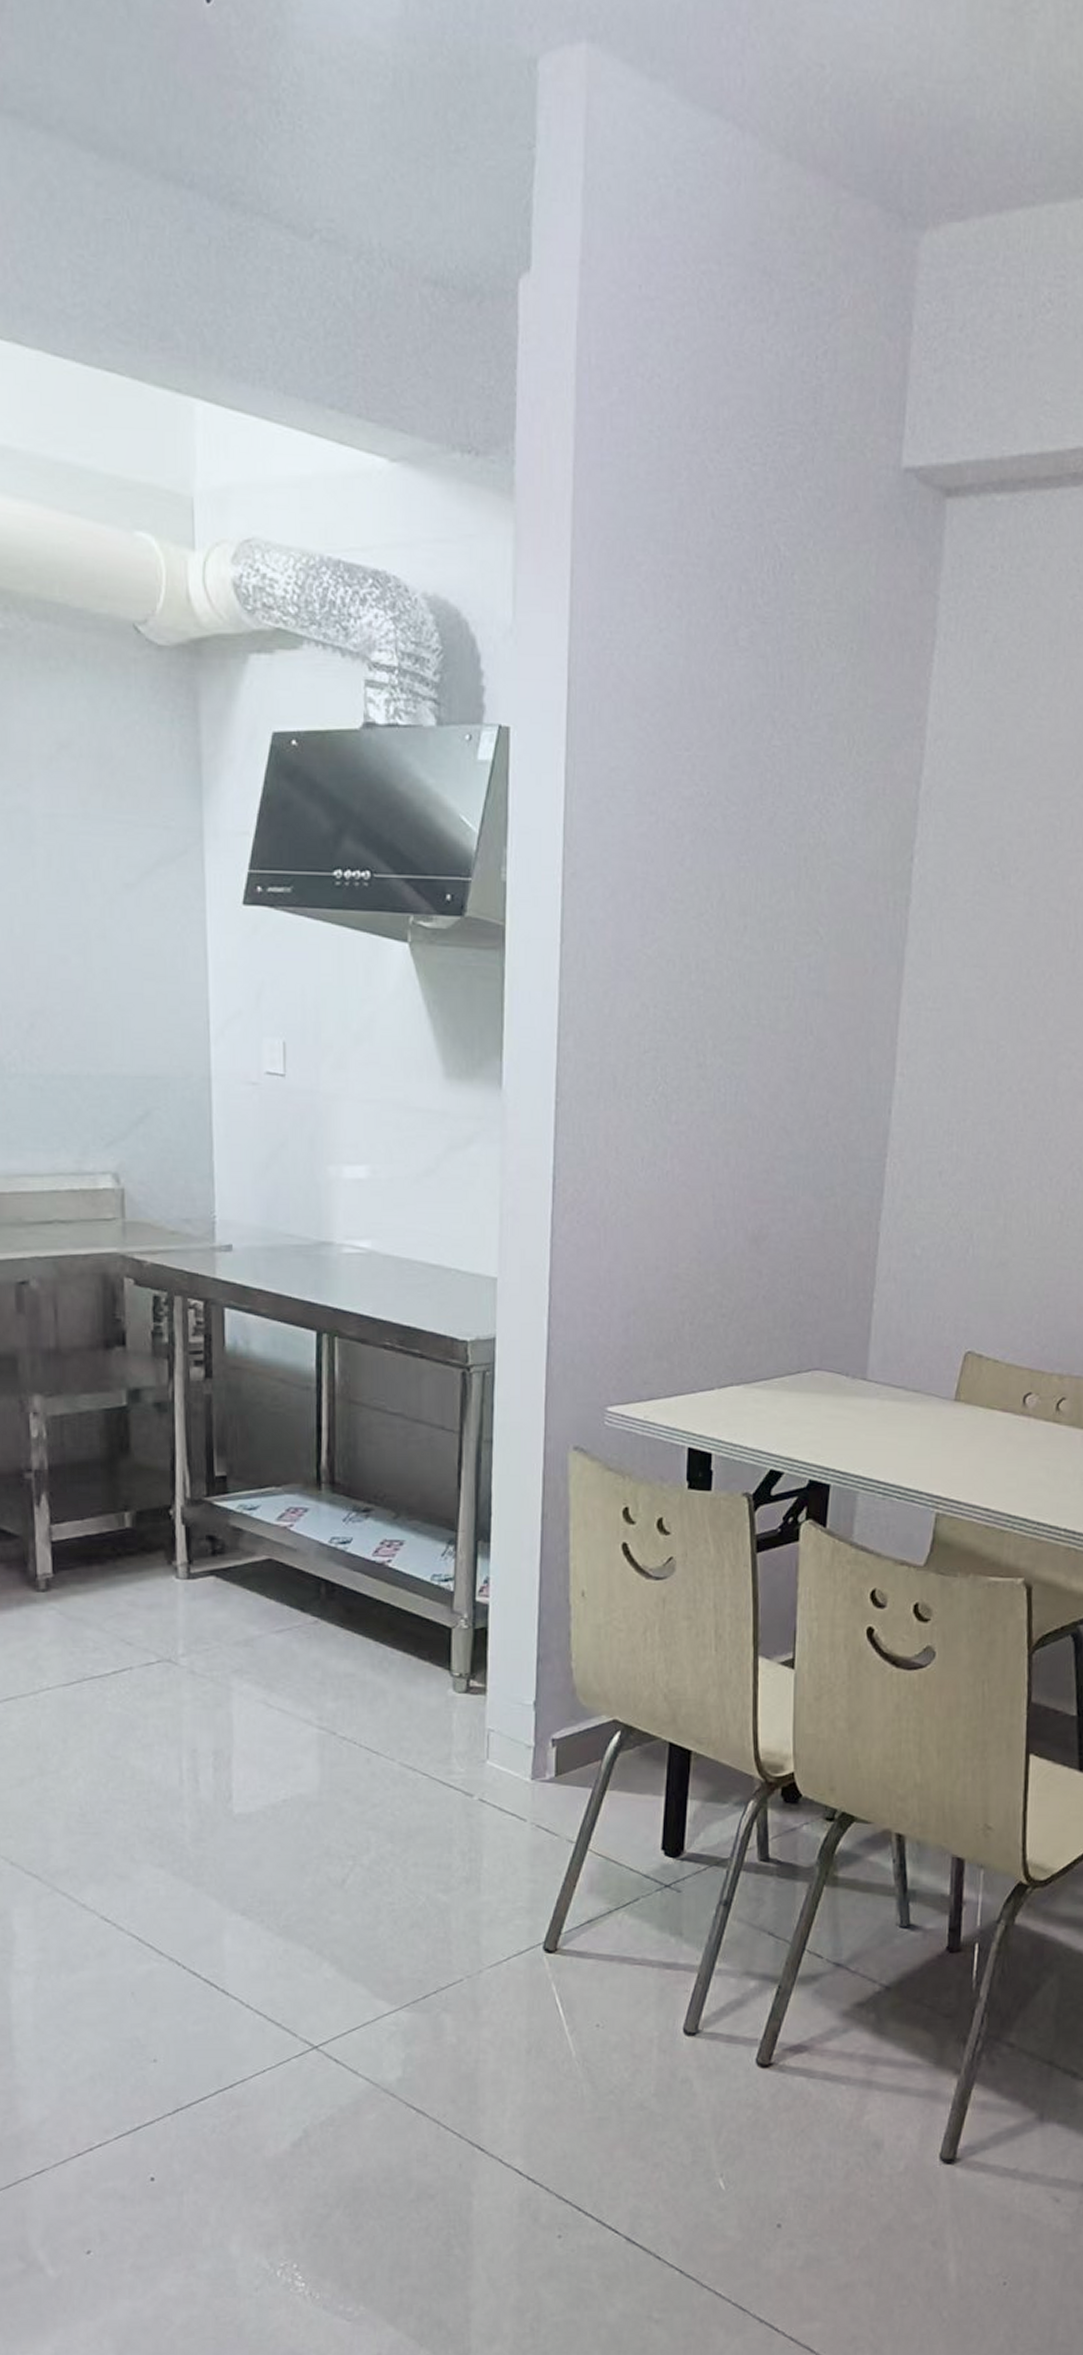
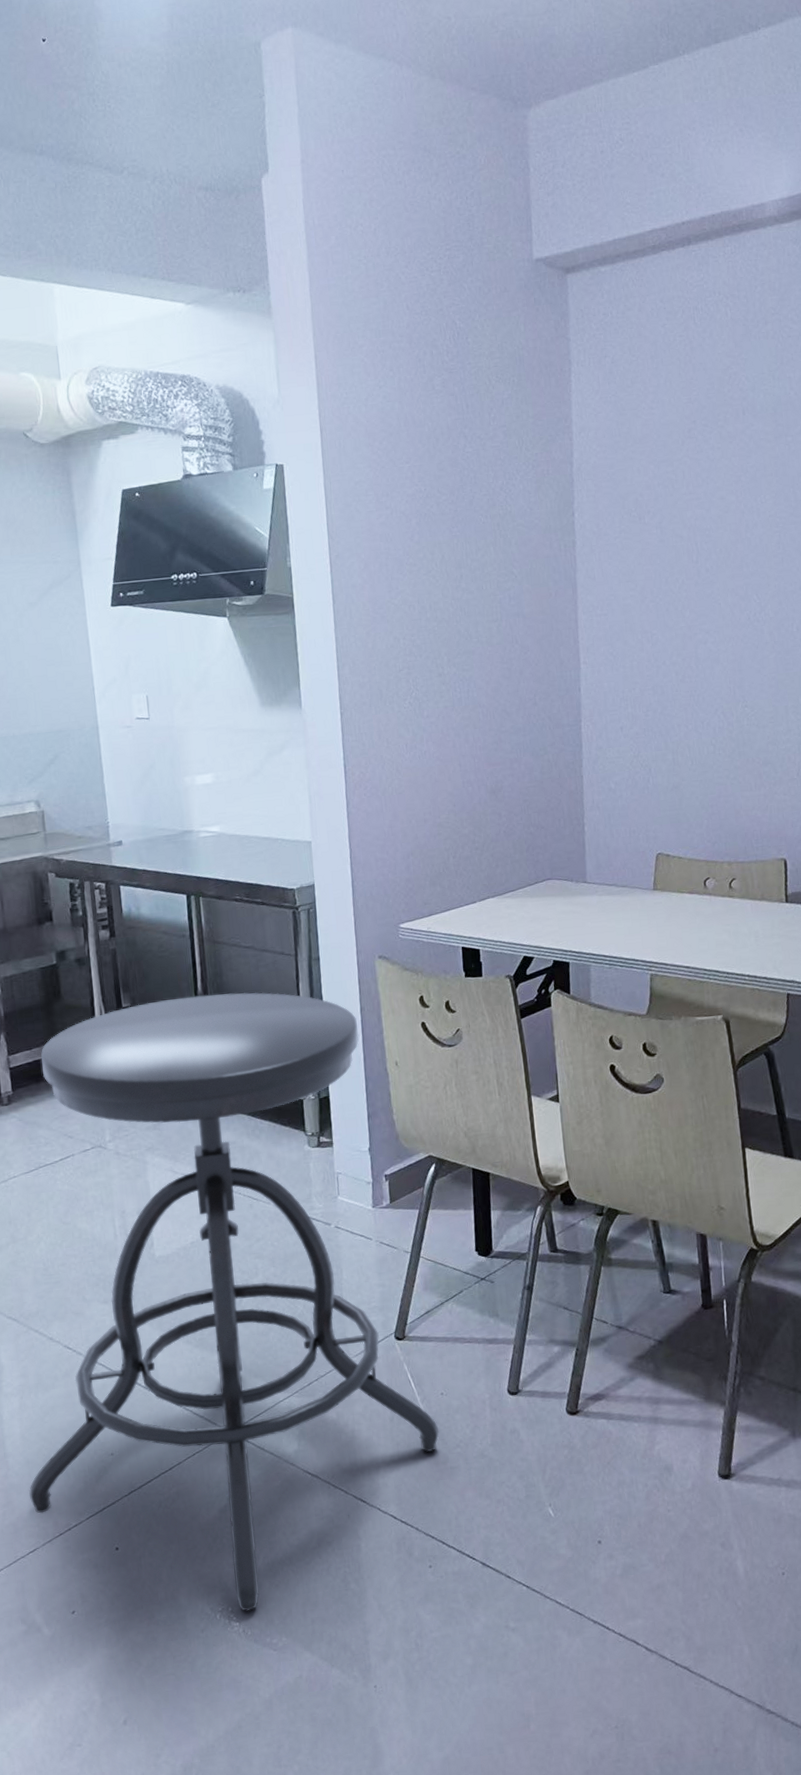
stool: none [40,1472,589,2271] -> present [29,992,440,1612]

